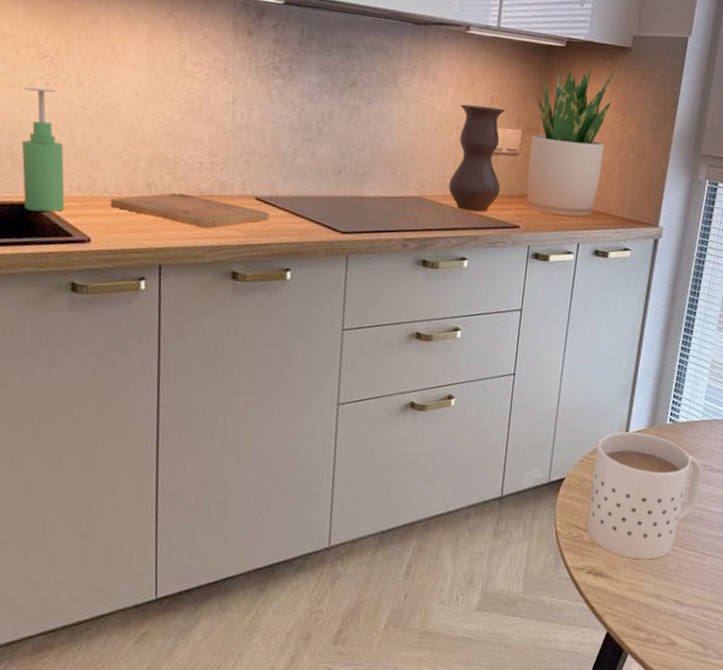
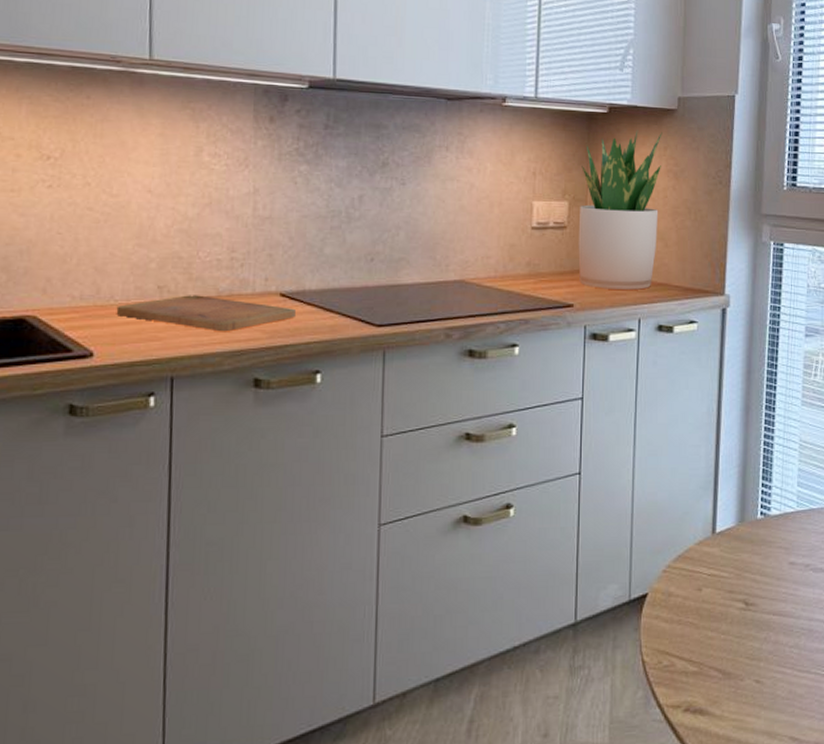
soap dispenser: present [21,87,65,212] -> none [18,191,66,326]
vase: present [448,104,506,212] -> none [493,178,550,292]
mug: present [585,432,703,560] -> none [676,531,805,689]

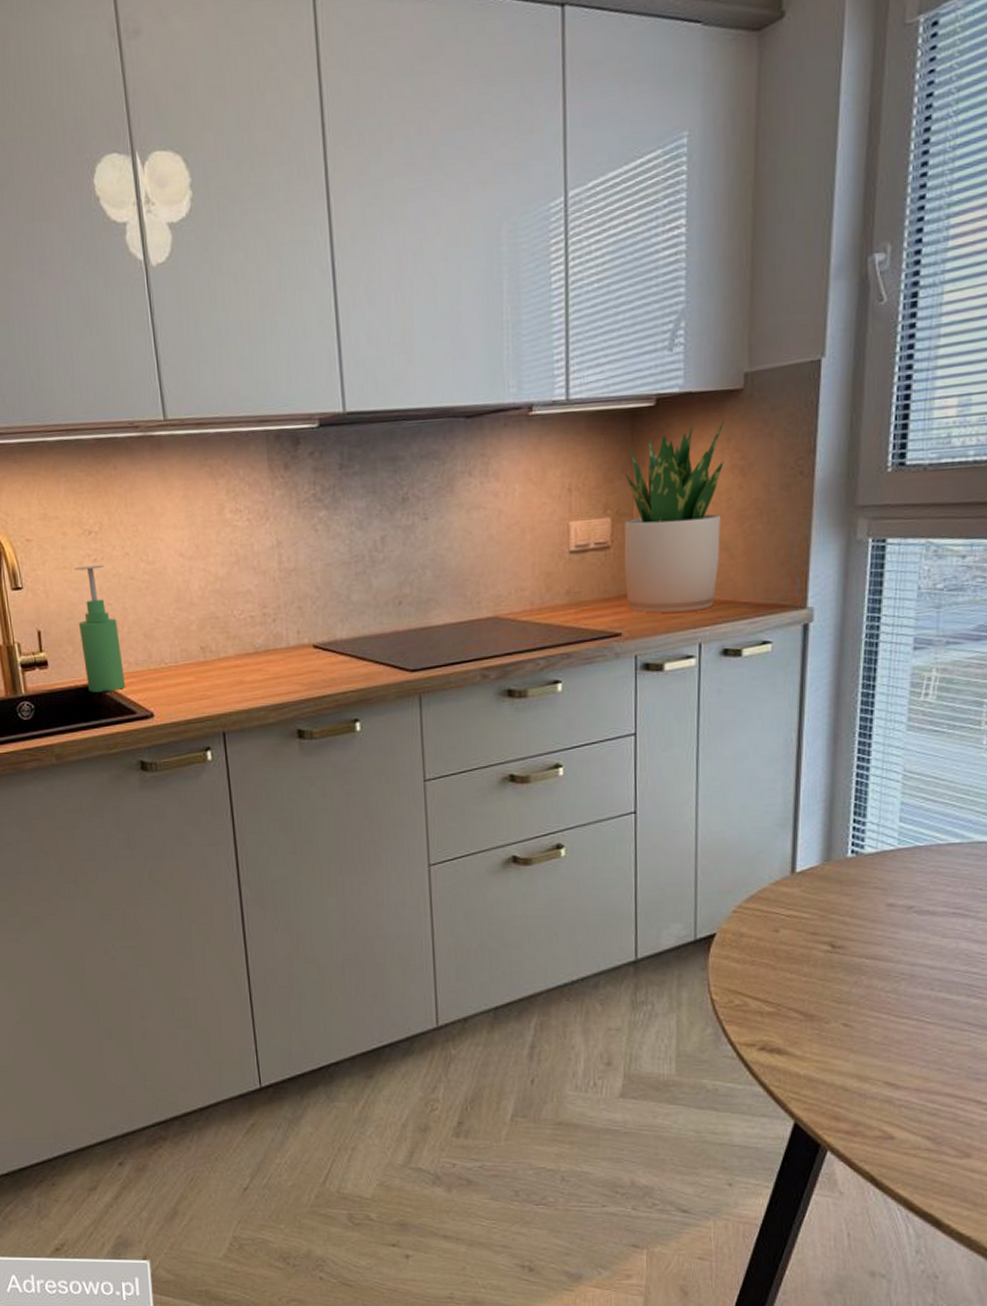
soap dispenser: none [18,191,66,326] -> present [74,564,126,693]
cutting board: present [116,295,295,332] -> none [167,652,330,687]

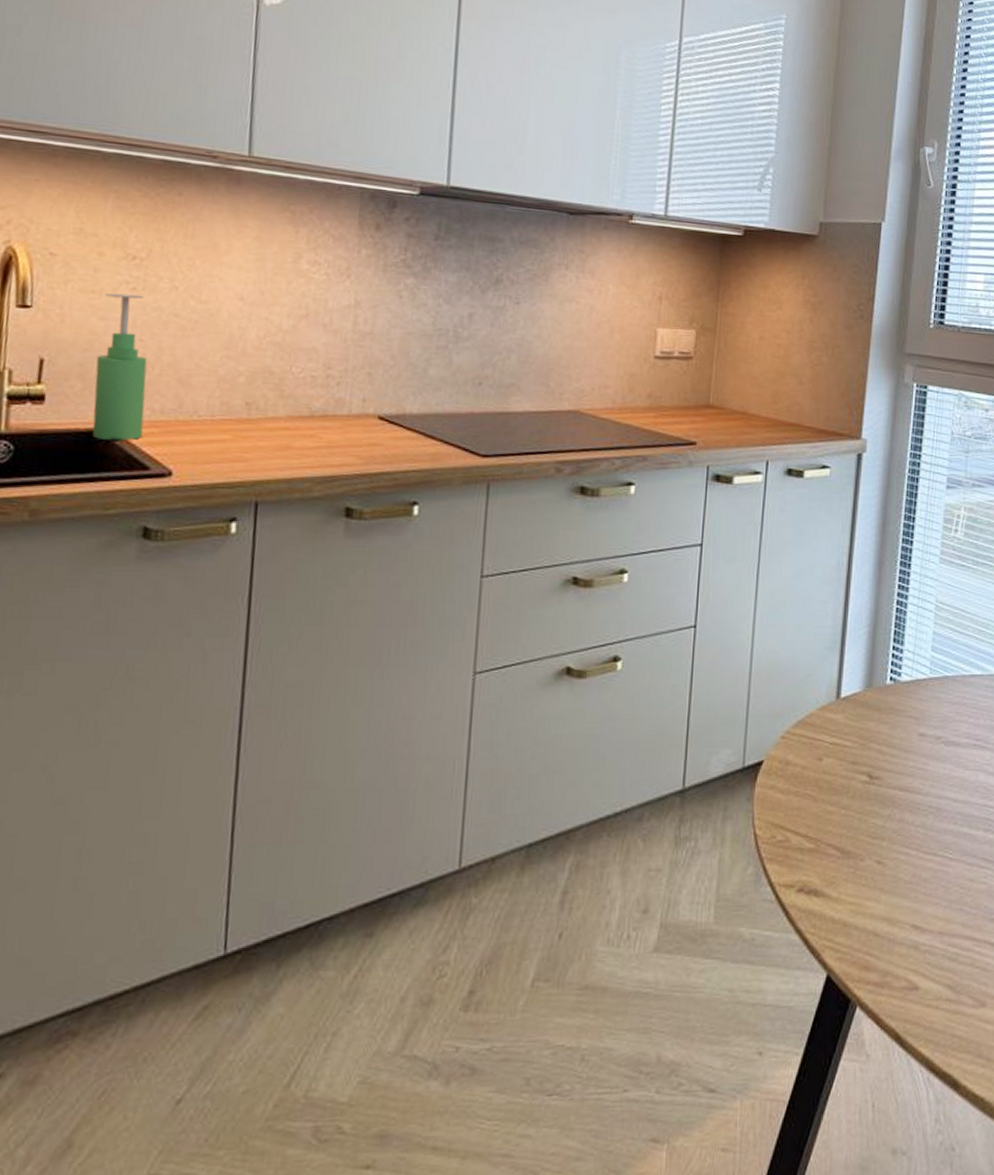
planter: present [624,420,725,614] -> none [703,255,801,430]

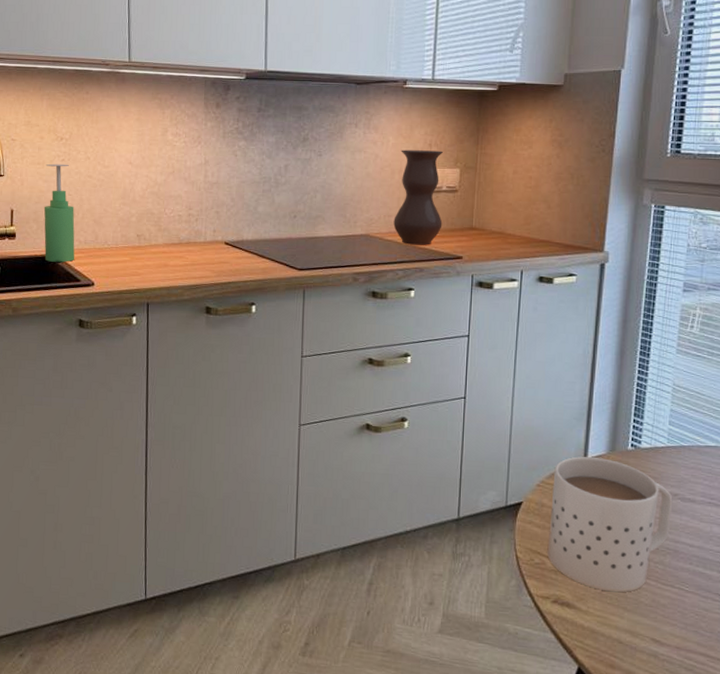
vase: none [611,302,677,427] -> present [393,150,444,245]
mug: none [792,697,936,870] -> present [547,456,673,593]

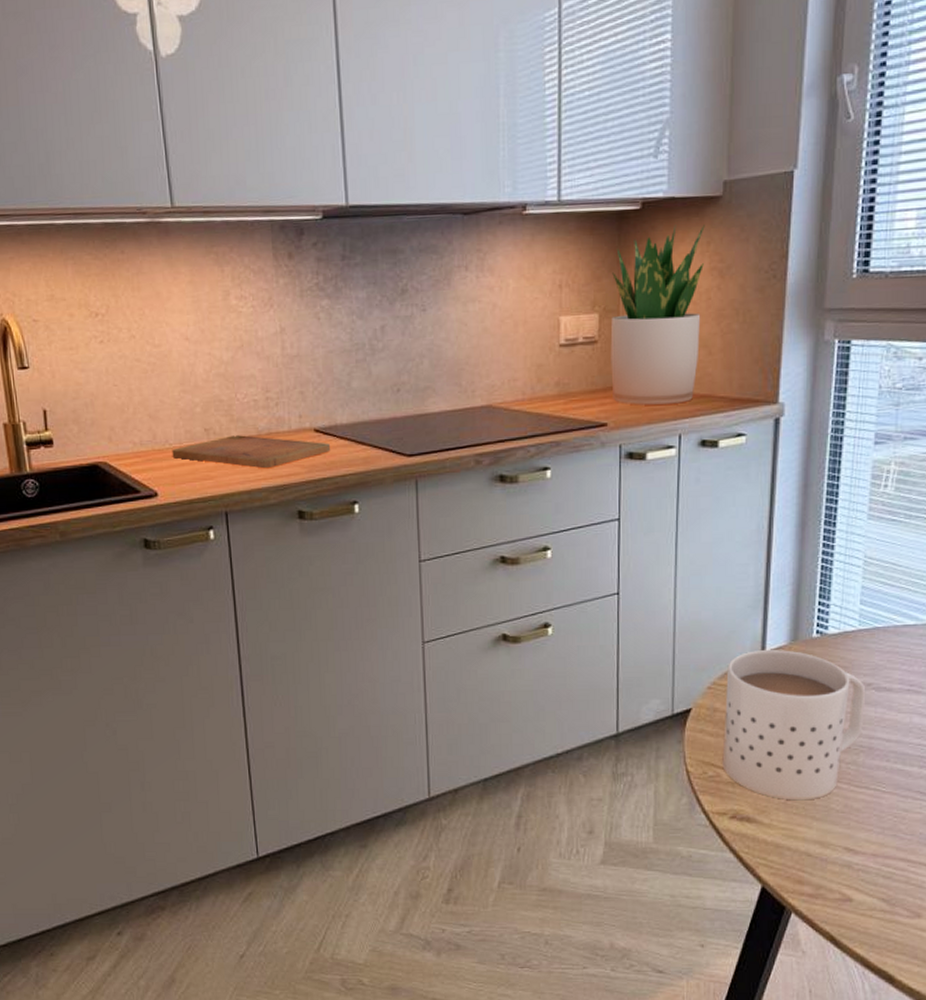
soap dispenser: present [44,163,75,262] -> none [80,346,131,471]
cutting board: none [109,242,236,271] -> present [171,435,330,469]
vase: present [393,150,444,245] -> none [520,292,581,414]
planter: none [467,104,548,246] -> present [610,224,705,406]

